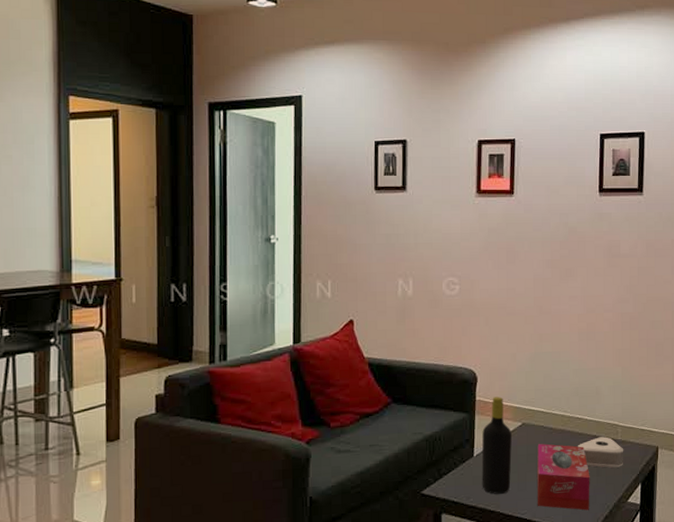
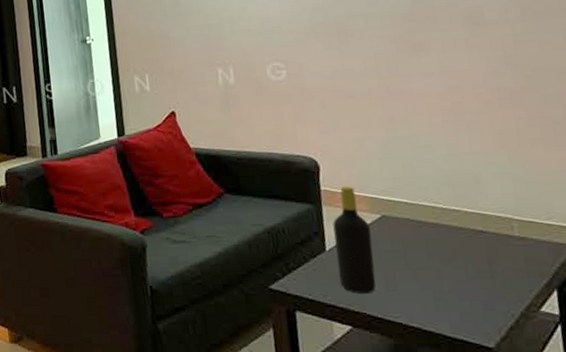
tissue box: present [536,444,590,511] -> none [404,239,486,318]
speaker: present [578,436,624,469] -> none [459,232,527,270]

